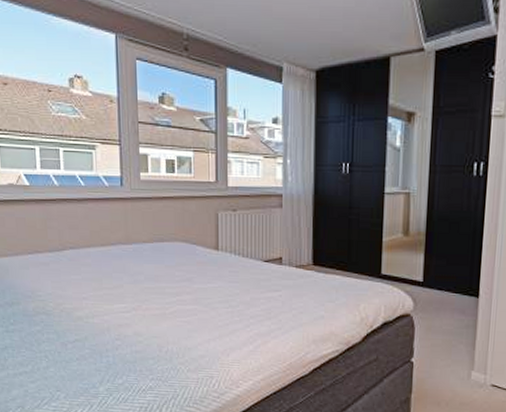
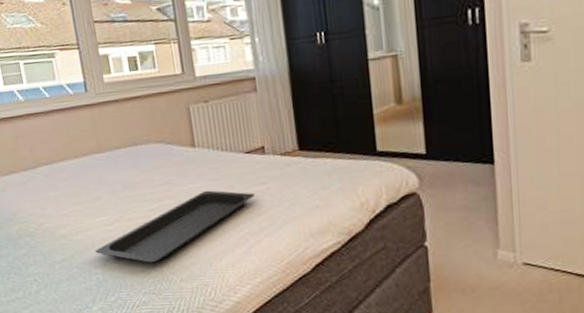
serving tray: none [109,291,267,352] -> present [95,190,255,263]

